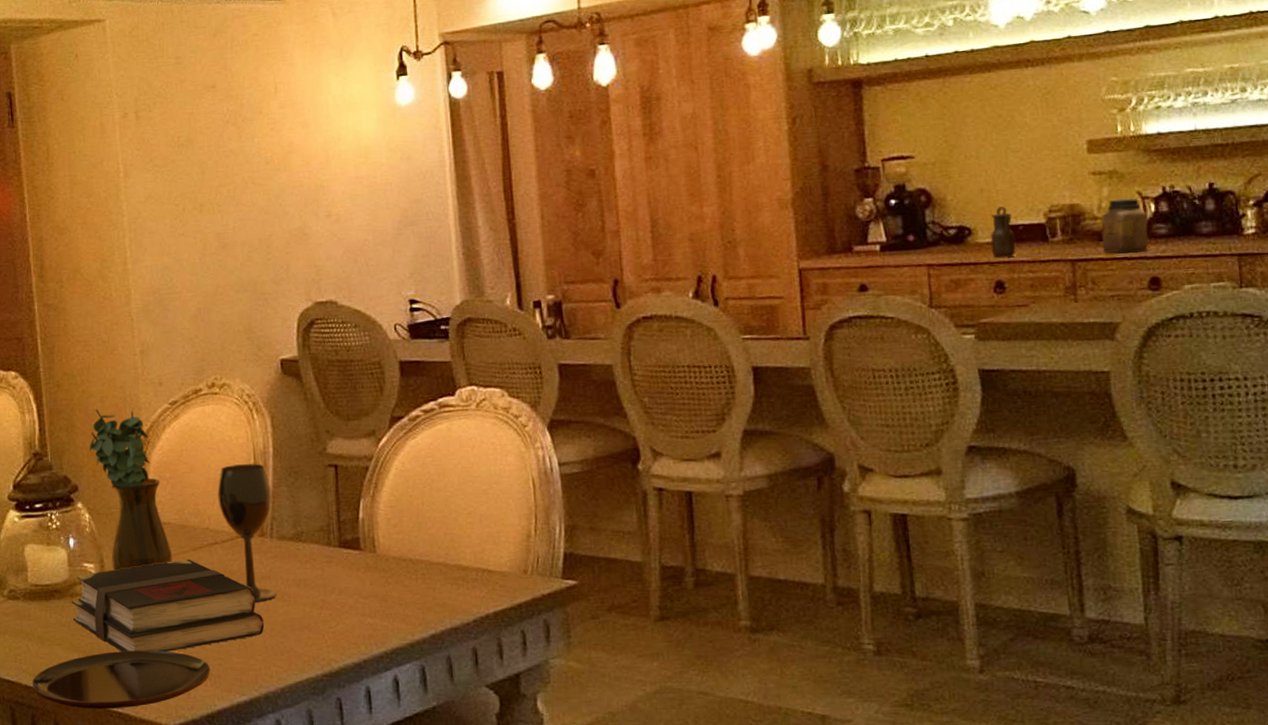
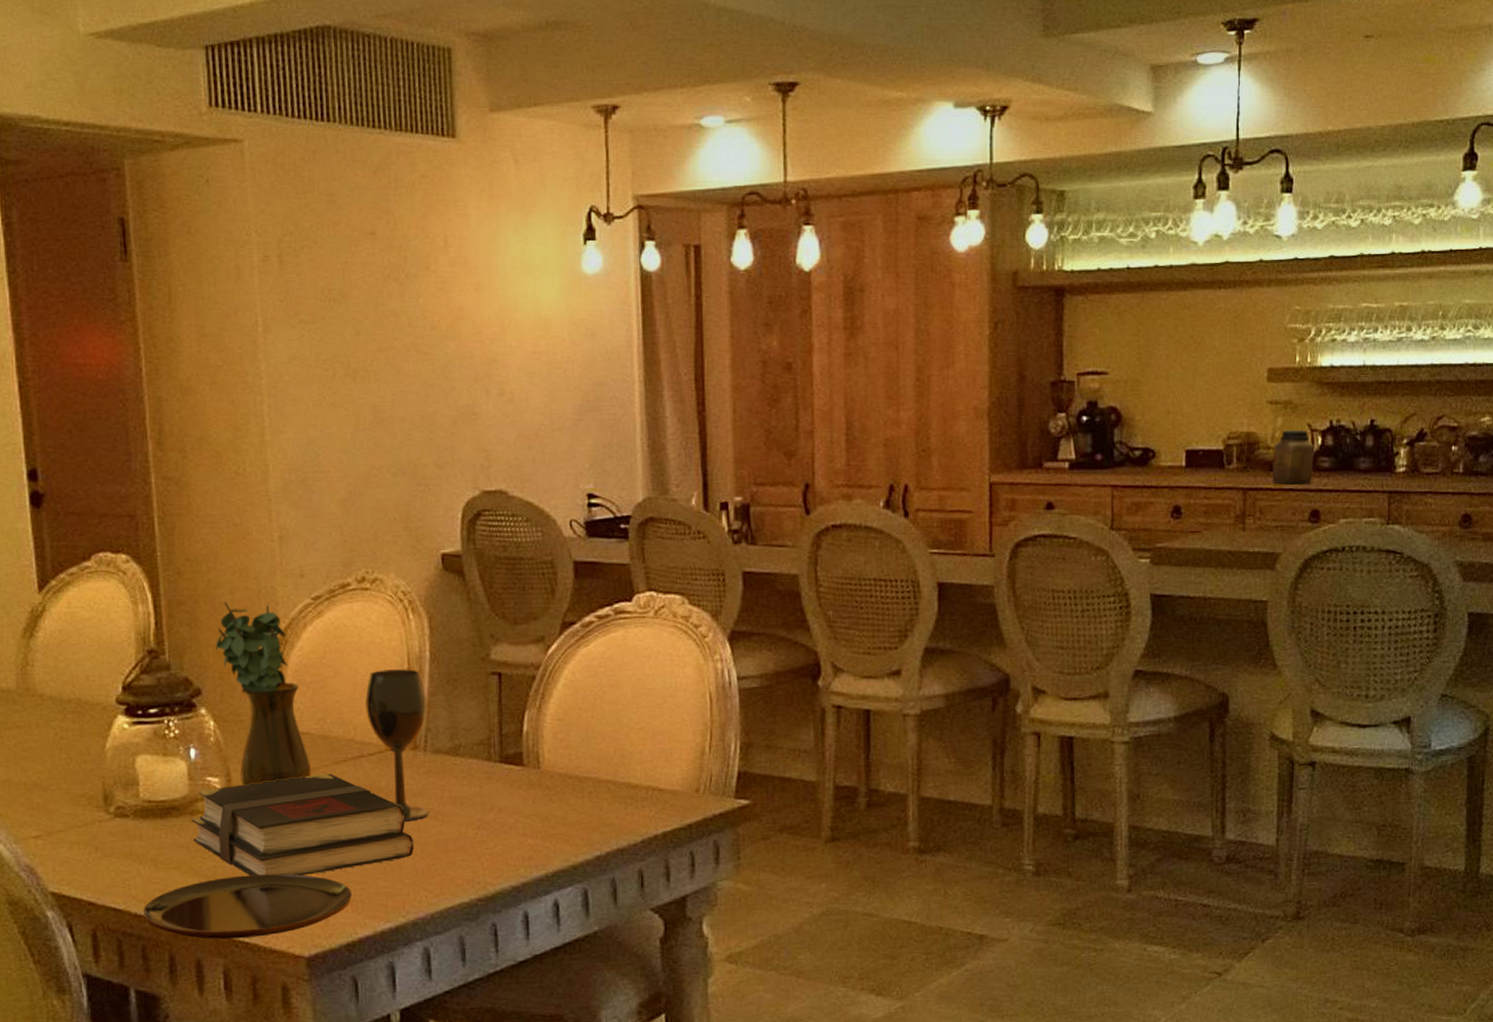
teapot: present [991,206,1016,259] -> none [1173,430,1195,483]

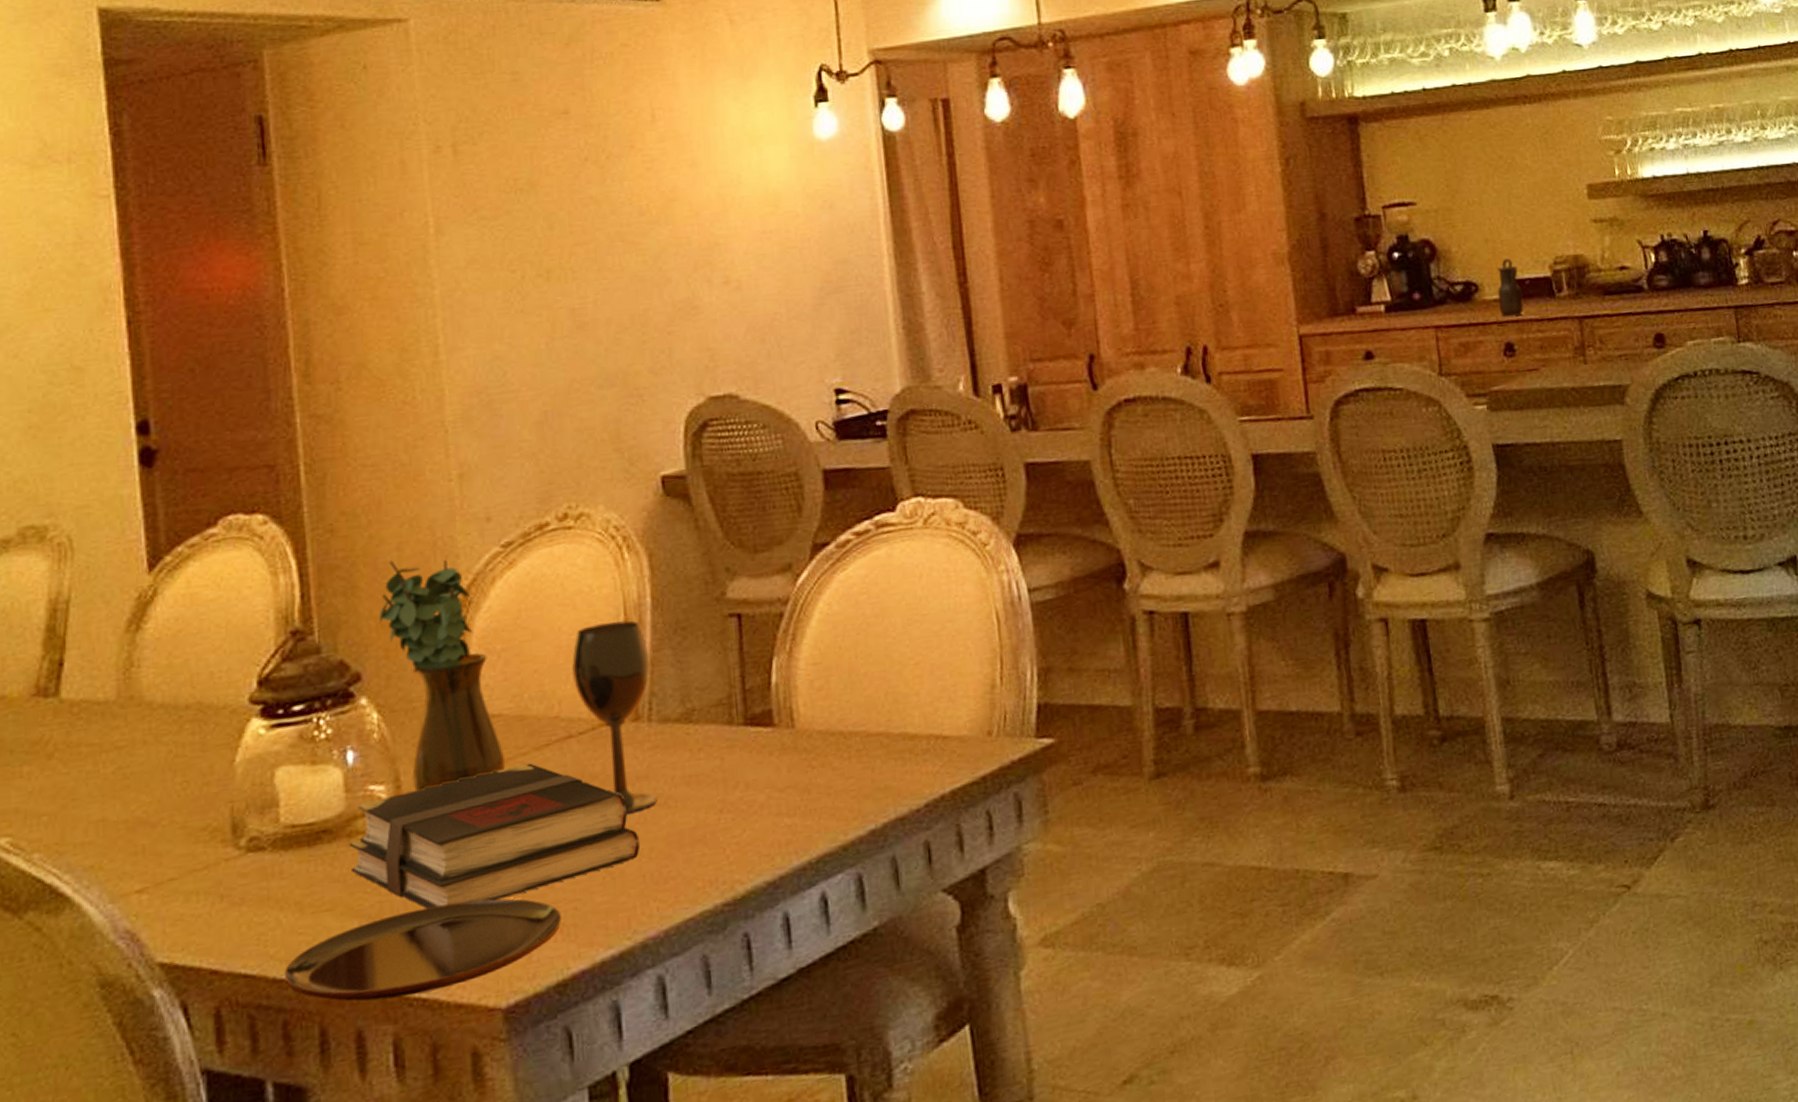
teapot: none [1173,430,1195,483] -> present [1497,258,1523,318]
jar: present [1273,429,1314,484] -> none [1605,247,1651,309]

